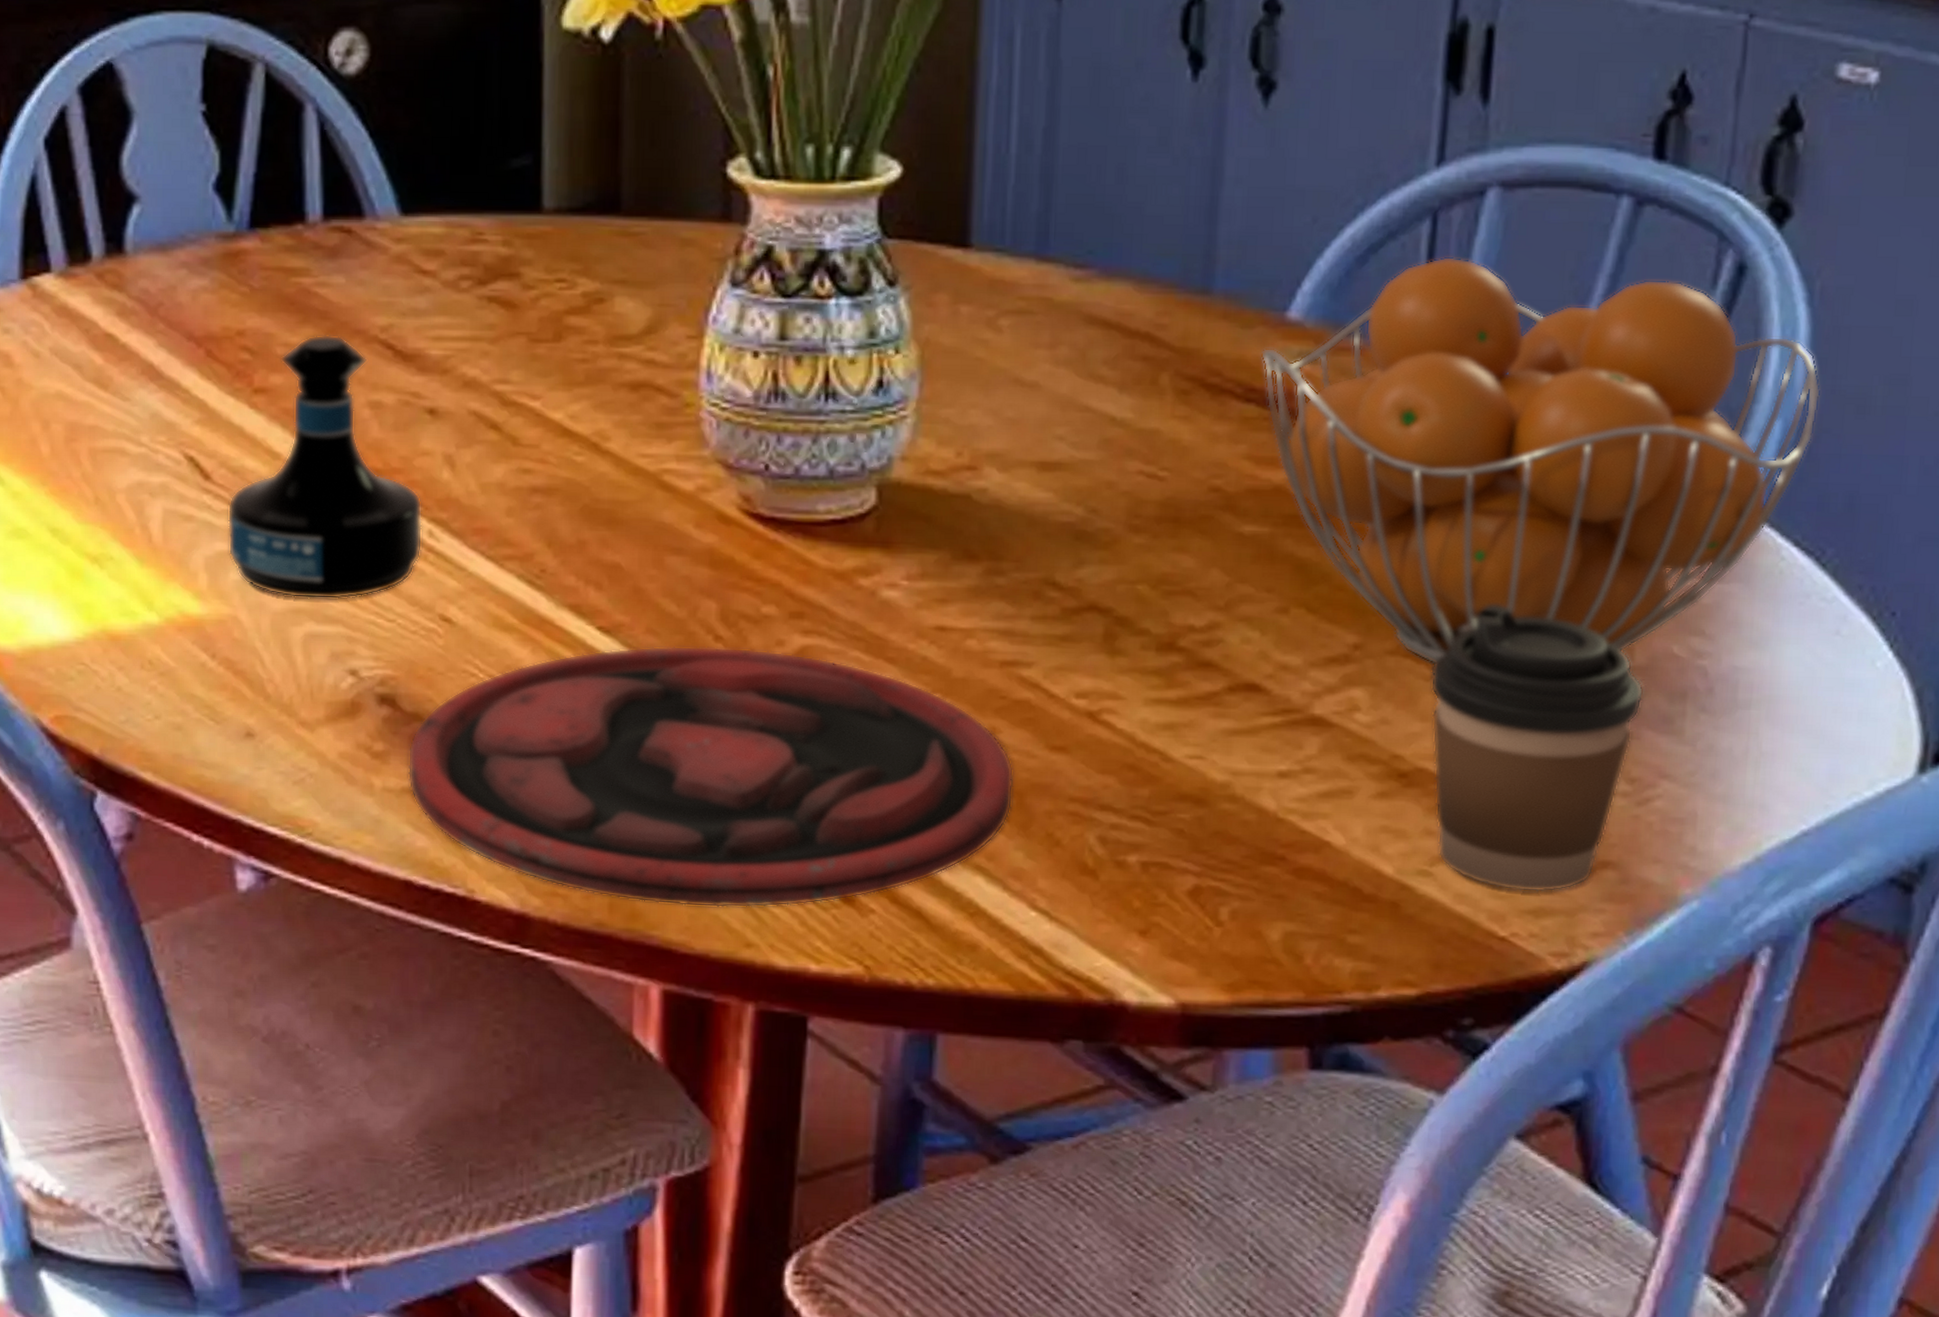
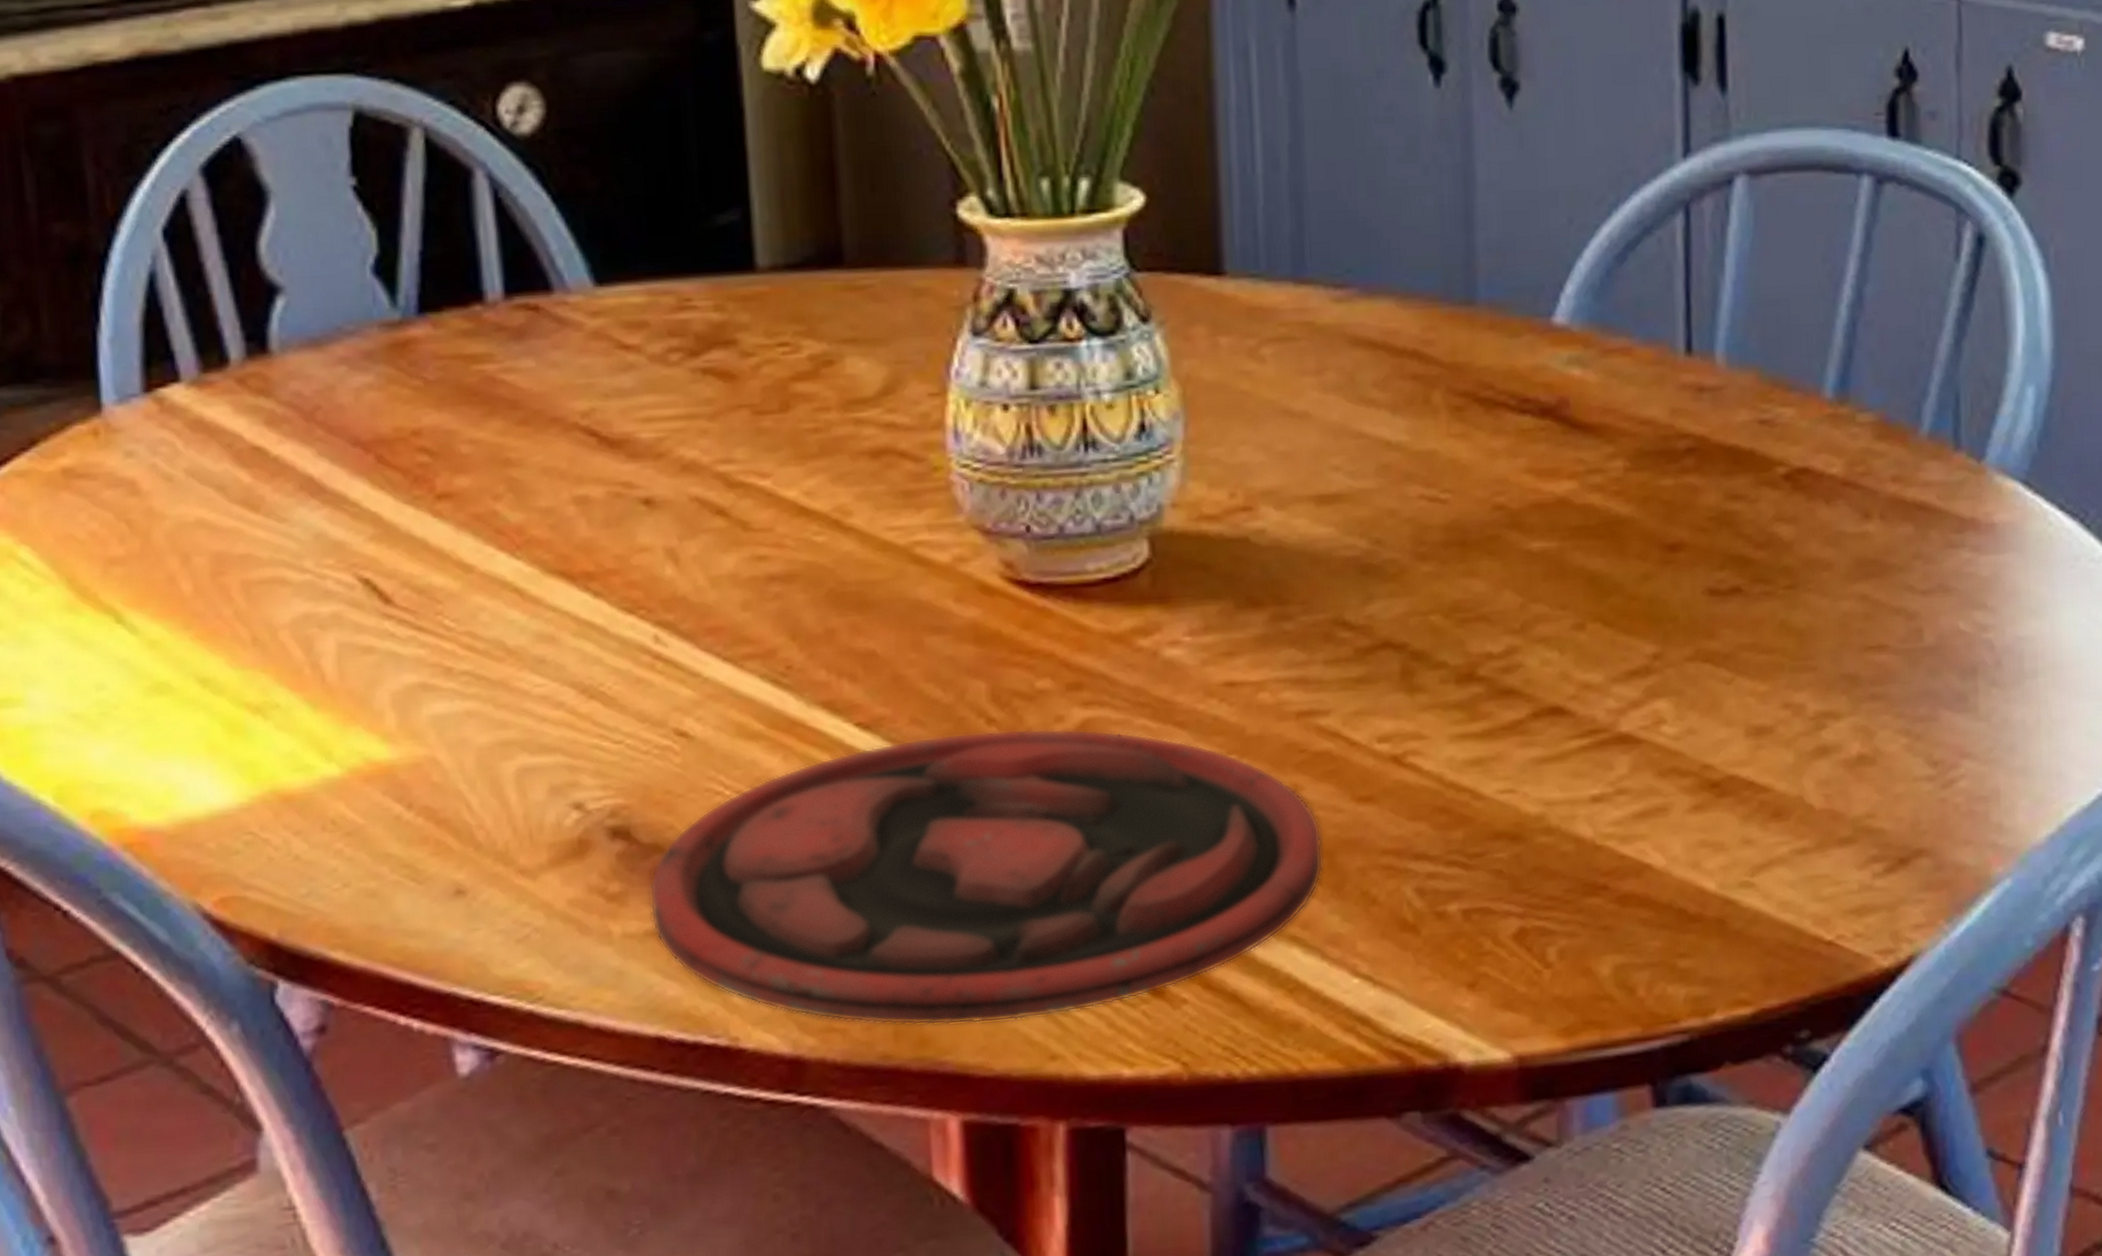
tequila bottle: present [227,334,423,600] -> none [414,425,649,729]
fruit basket: present [1260,256,1822,665] -> none [1530,248,2067,667]
coffee cup: present [1430,604,1644,893] -> none [1730,597,1937,892]

